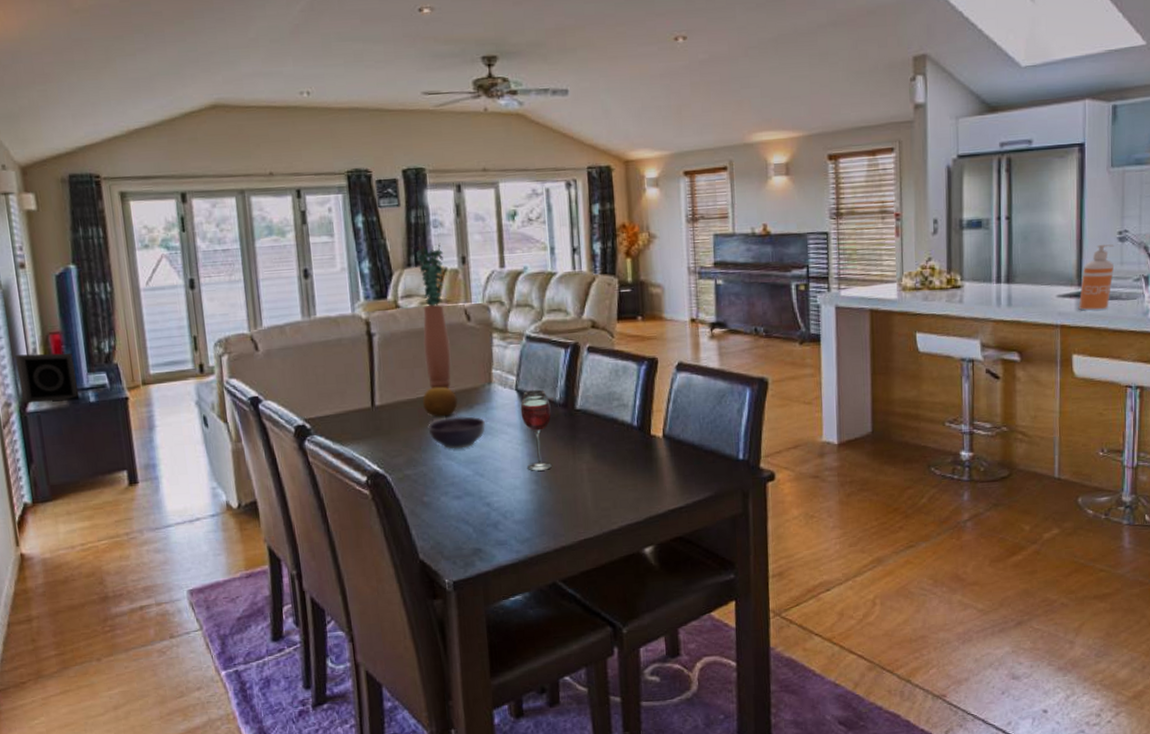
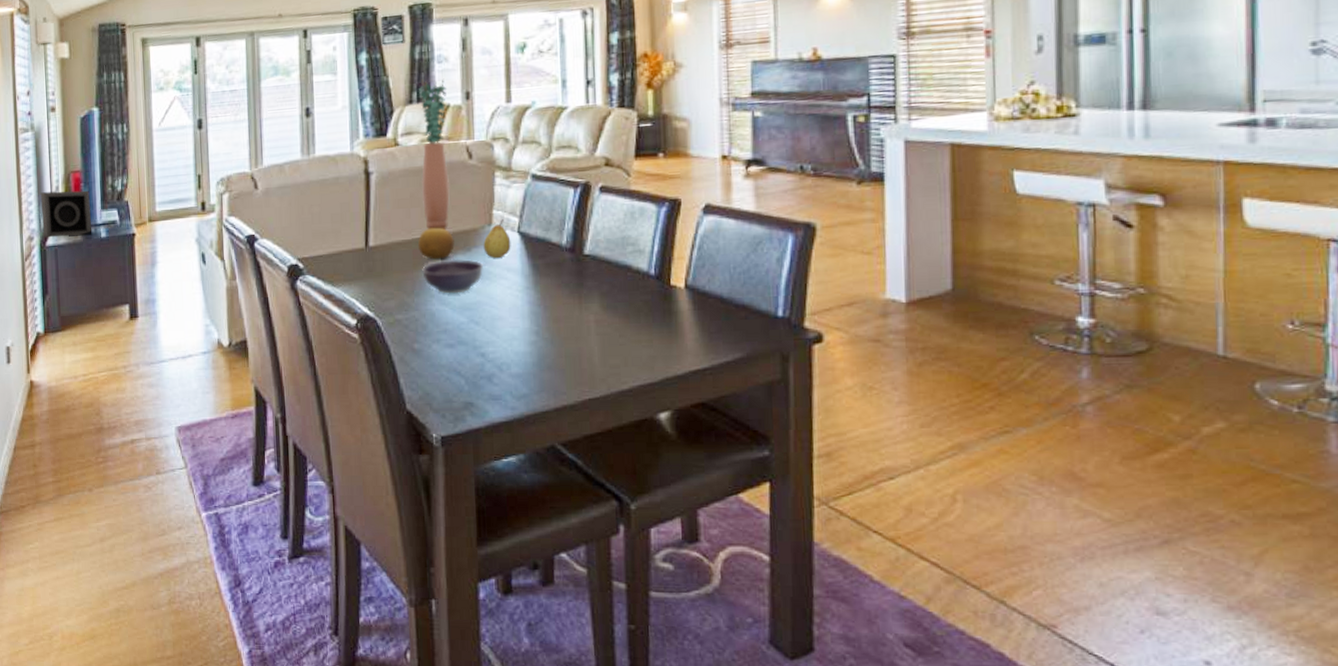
fruit: none [484,378,510,415] -> present [483,219,511,258]
wineglass: present [520,390,553,471] -> none [522,232,556,321]
soap dispenser: present [1078,244,1114,312] -> none [1250,58,1305,144]

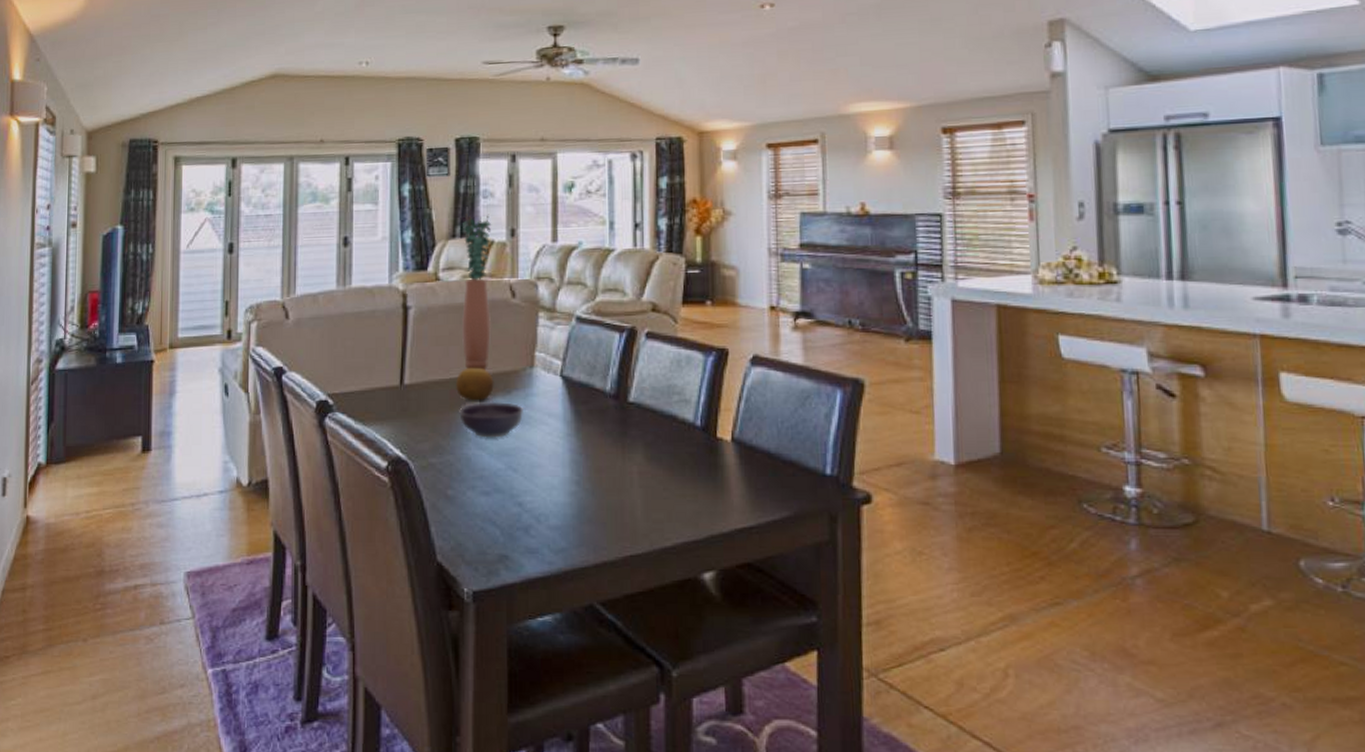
speaker: present [40,190,92,238] -> none [53,311,107,361]
fruit: present [483,219,511,258] -> none [524,362,553,402]

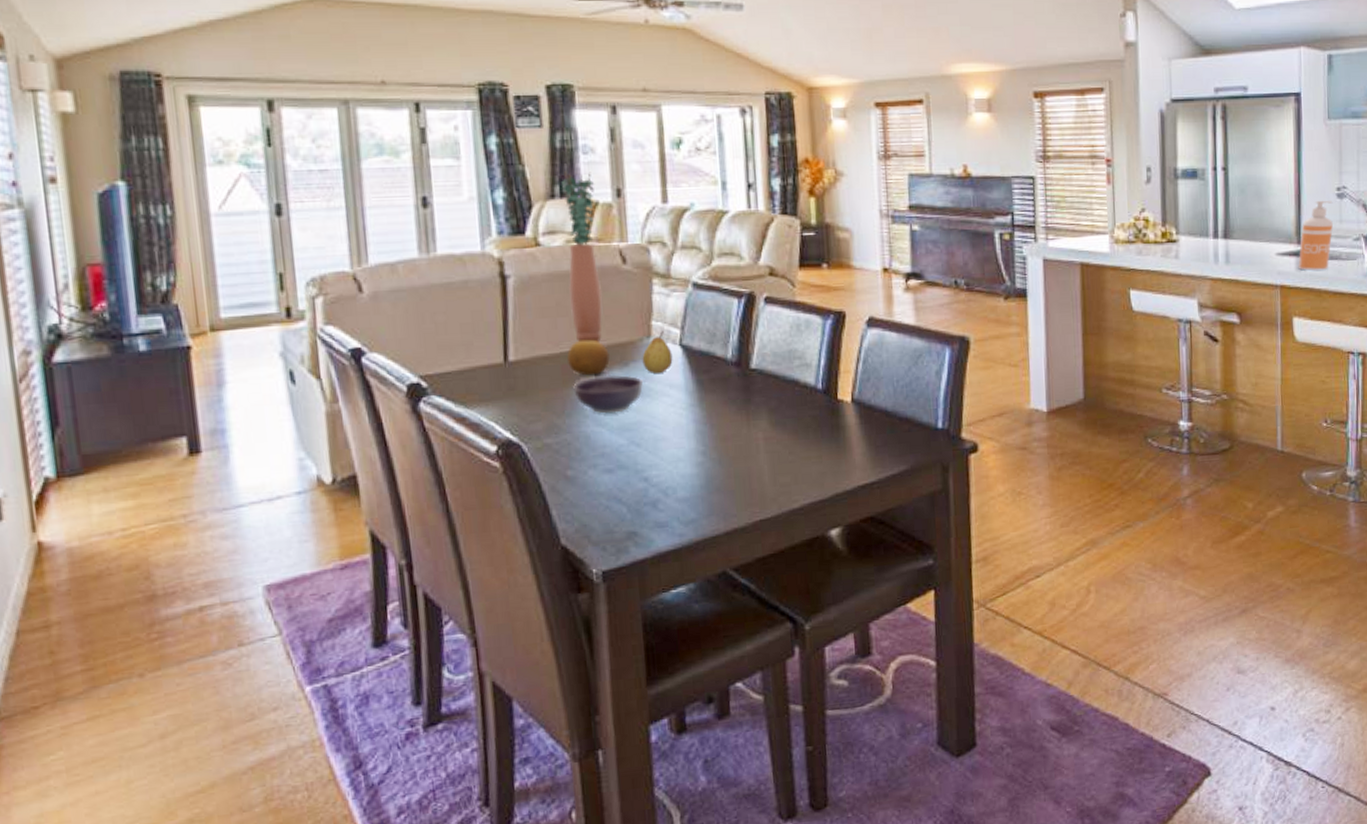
fruit: none [524,362,553,402] -> present [642,331,673,374]
soap dispenser: none [1284,237,1333,319] -> present [1298,200,1333,272]

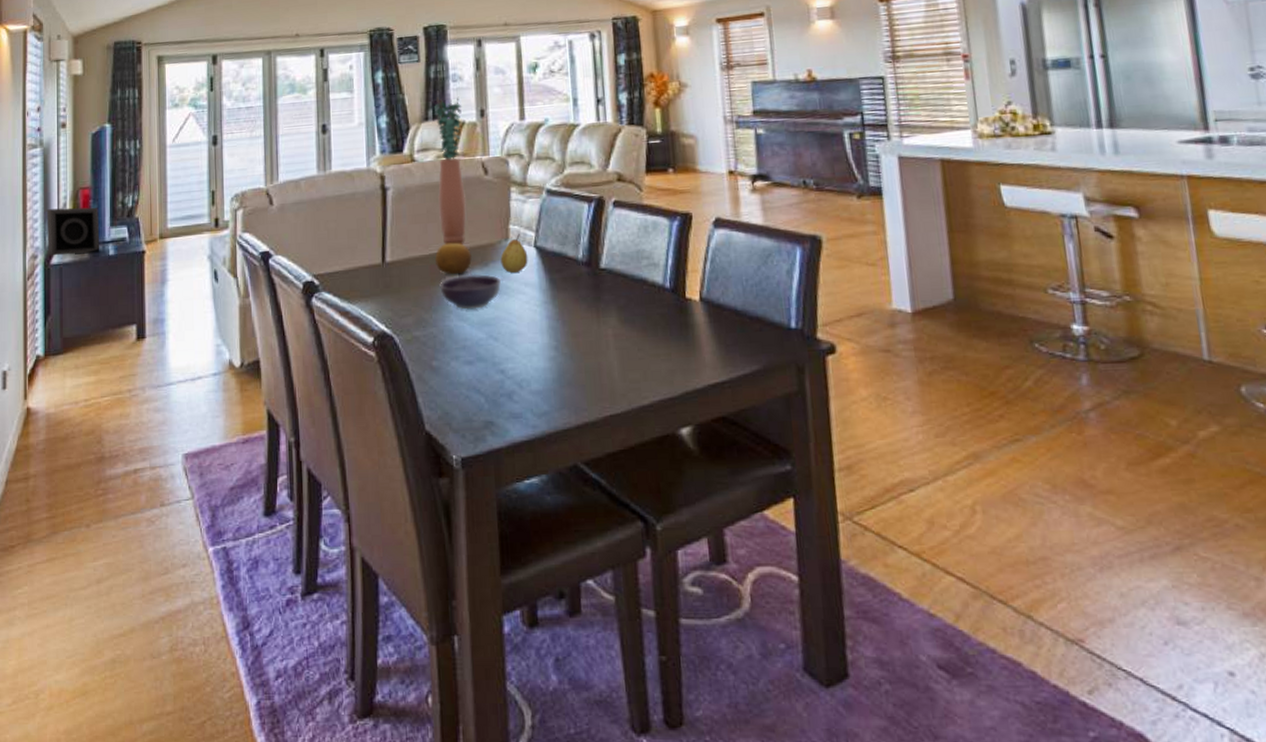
speaker: none [38,289,126,352] -> present [46,207,100,256]
soap dispenser: present [1298,200,1333,272] -> none [1207,82,1250,159]

